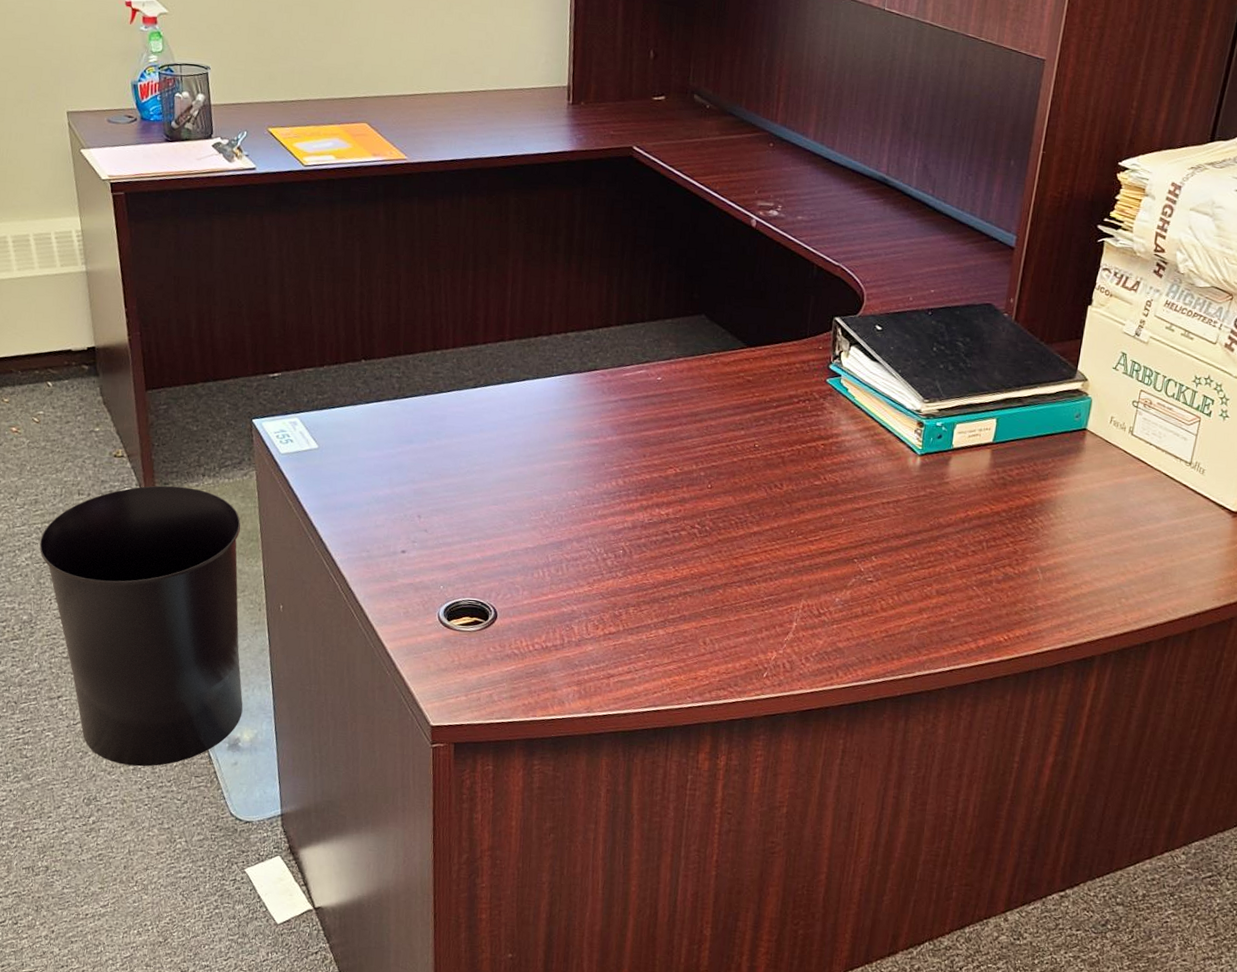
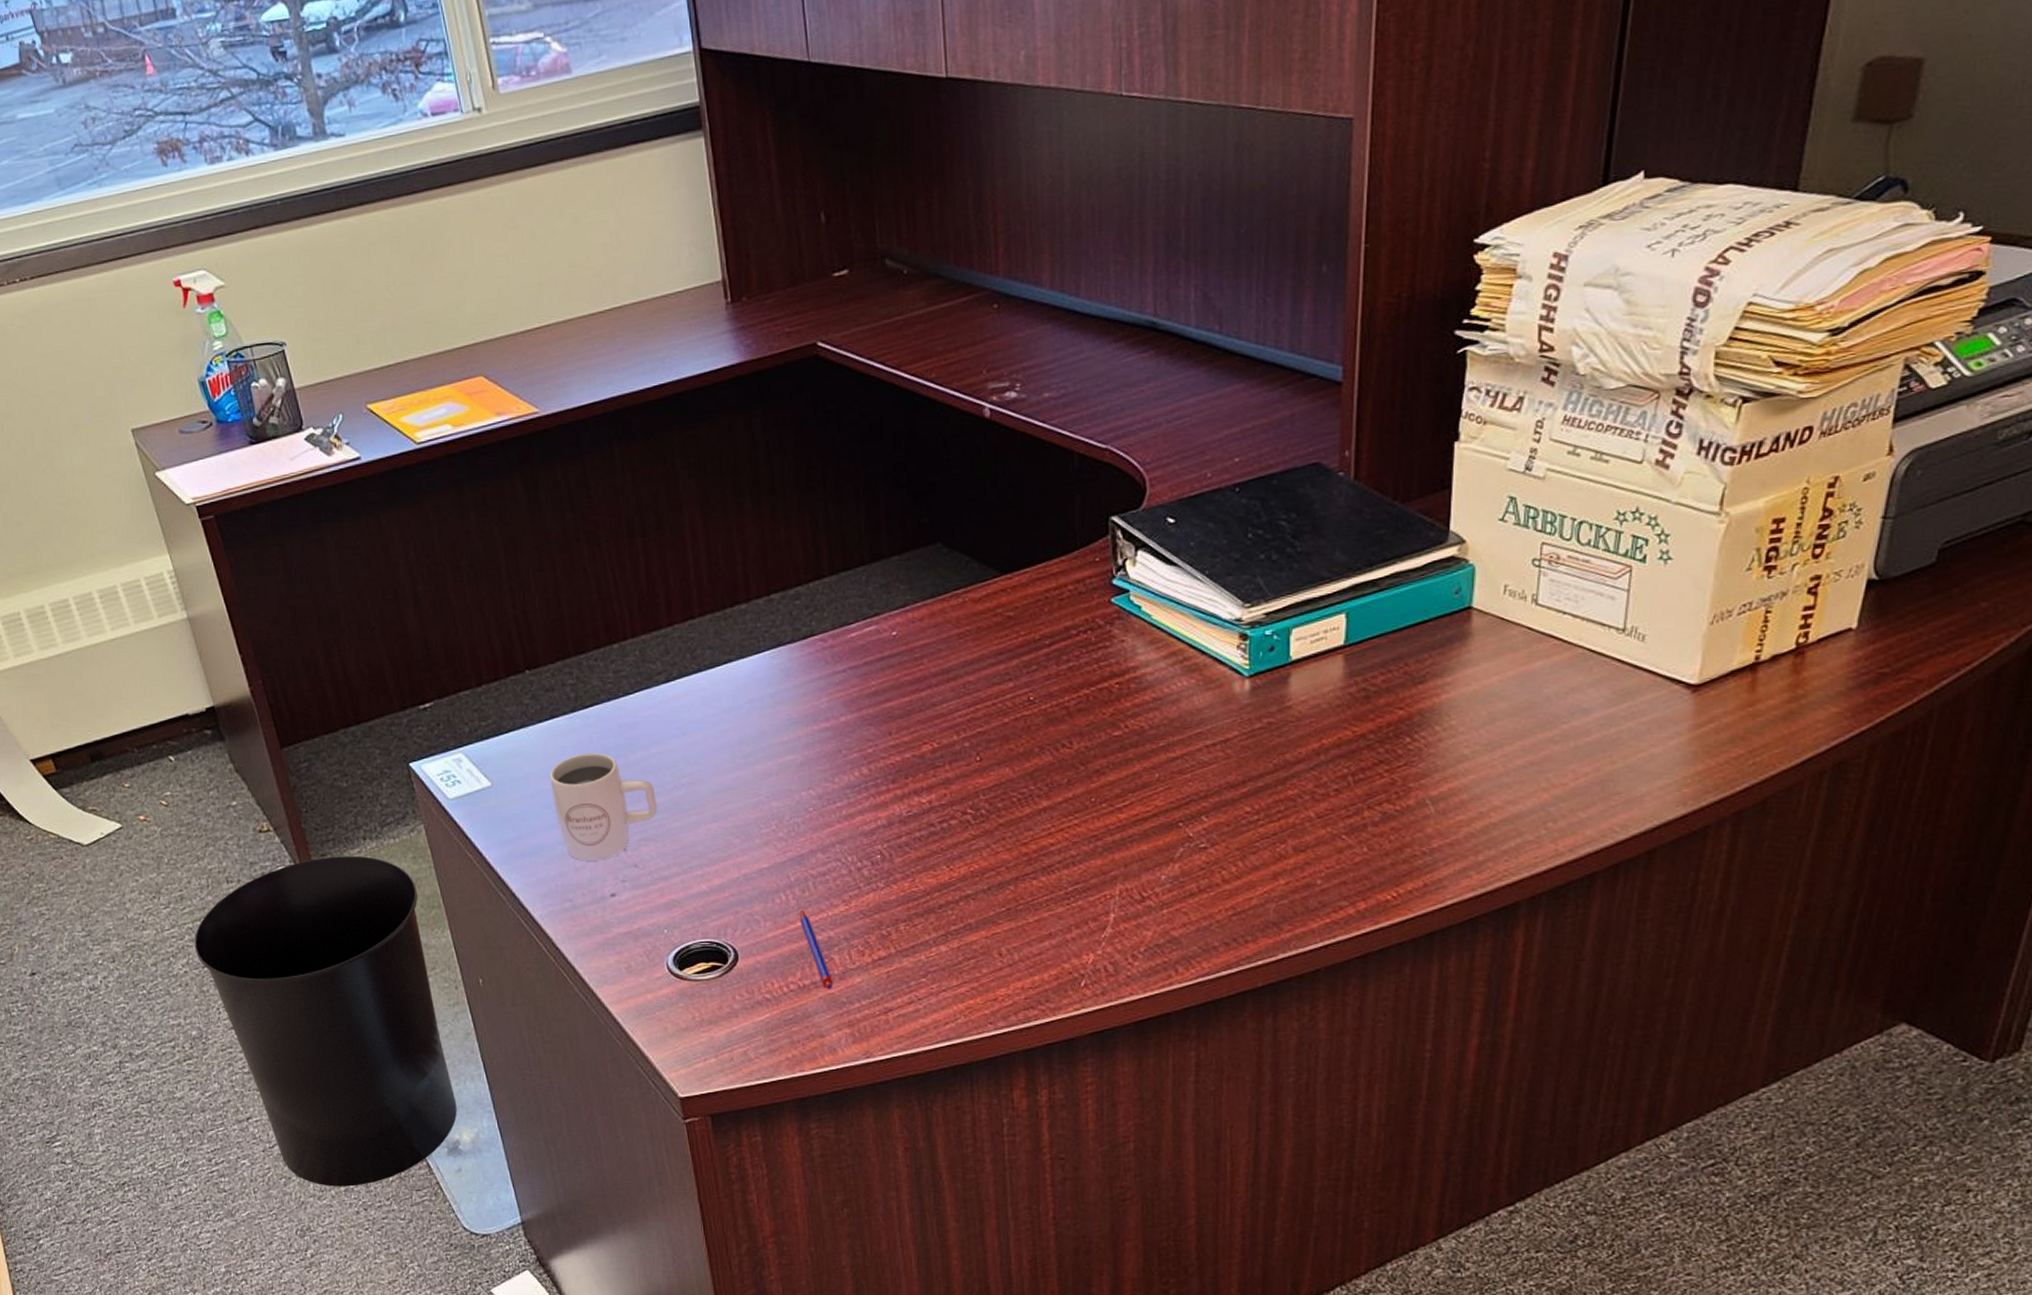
mug: none [366,433,452,522] -> present [549,752,658,861]
pen: none [551,585,571,653] -> present [799,909,834,990]

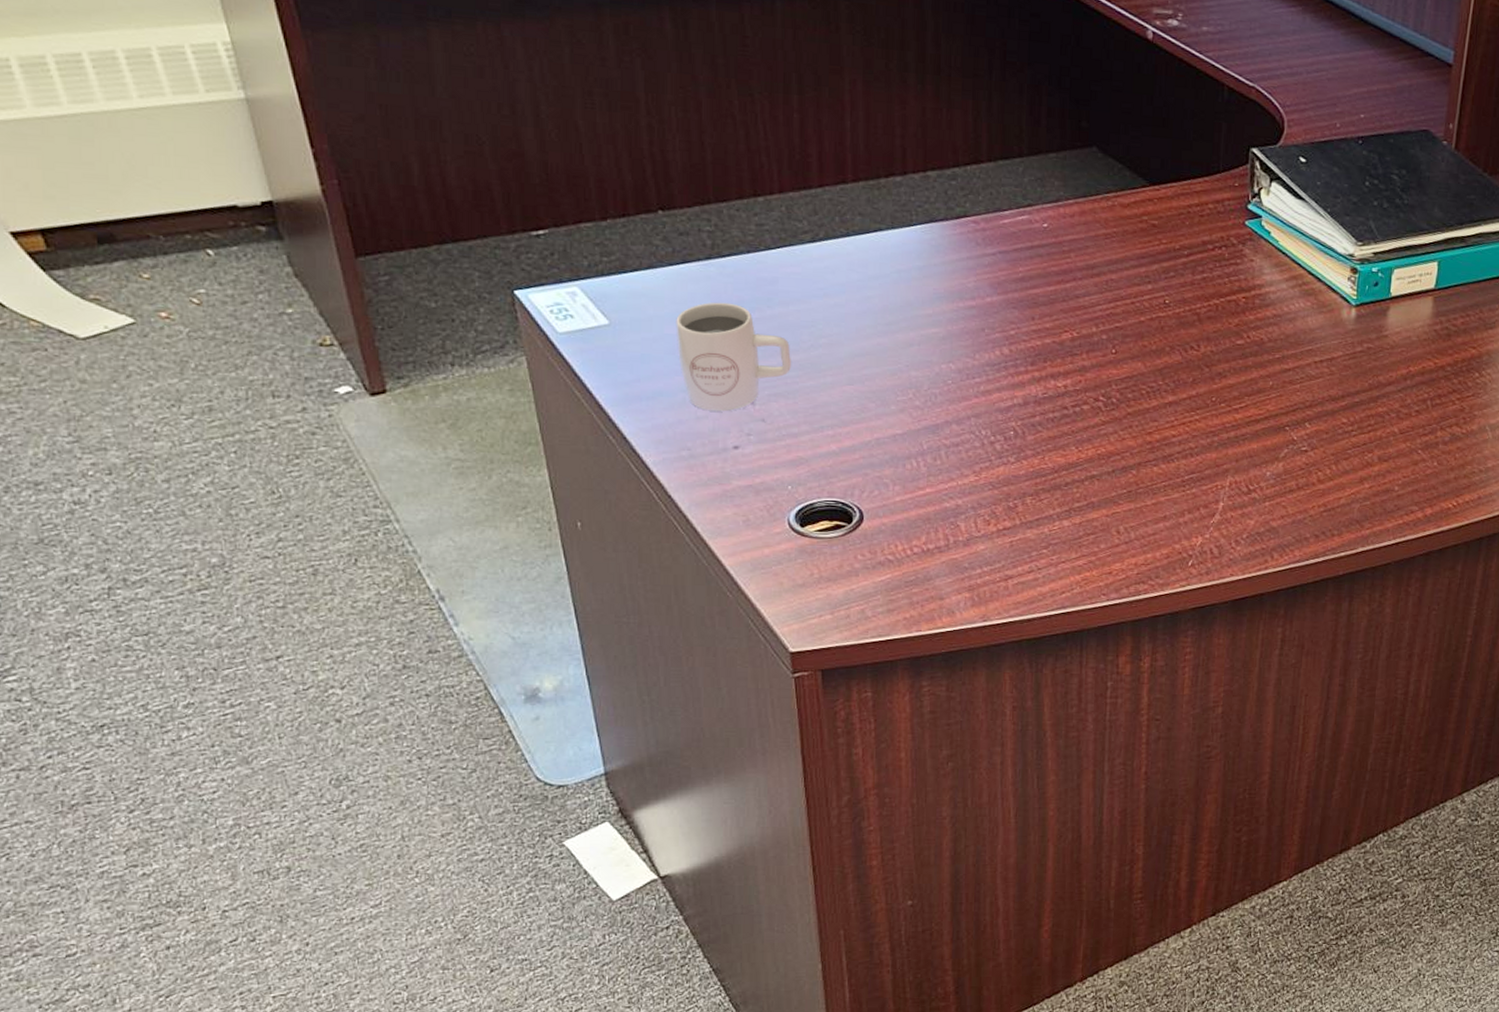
waste bin: present [194,855,457,1187] -> none [223,380,540,733]
pen: present [799,909,834,990] -> none [929,477,957,555]

